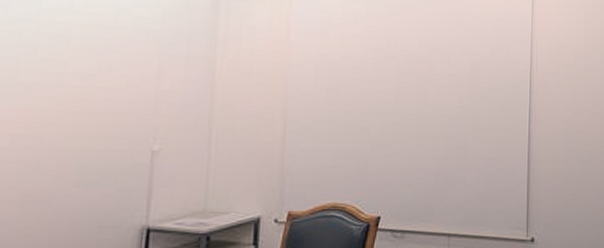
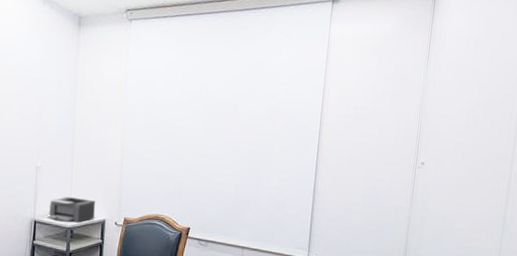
printer: none [166,189,245,226] -> present [46,196,96,223]

